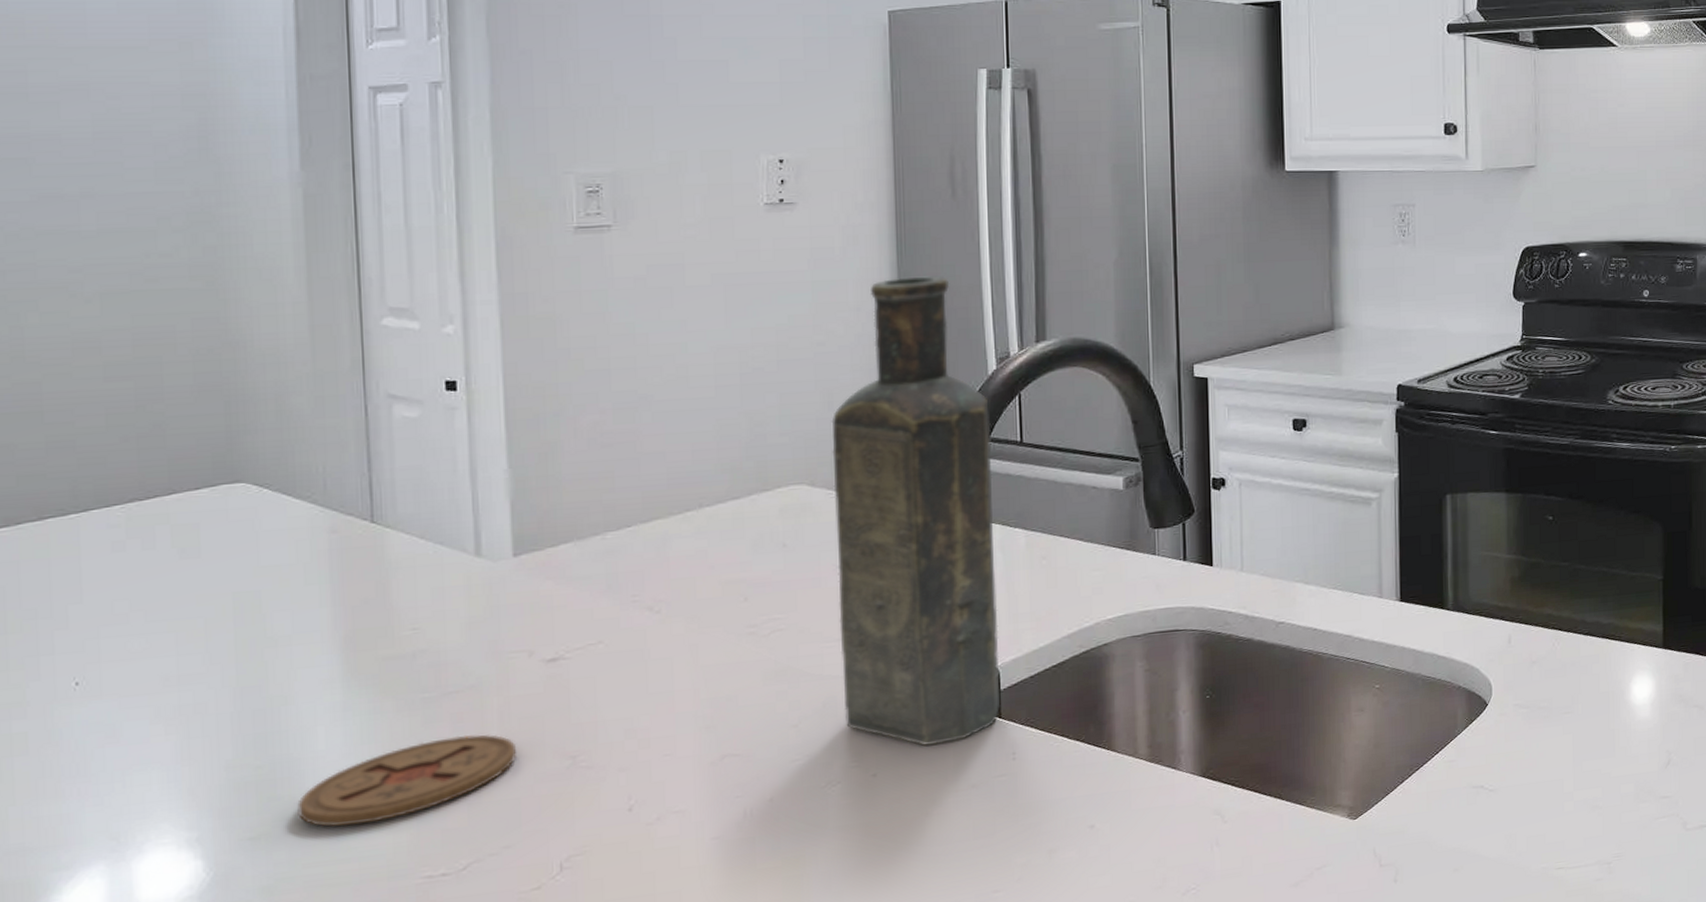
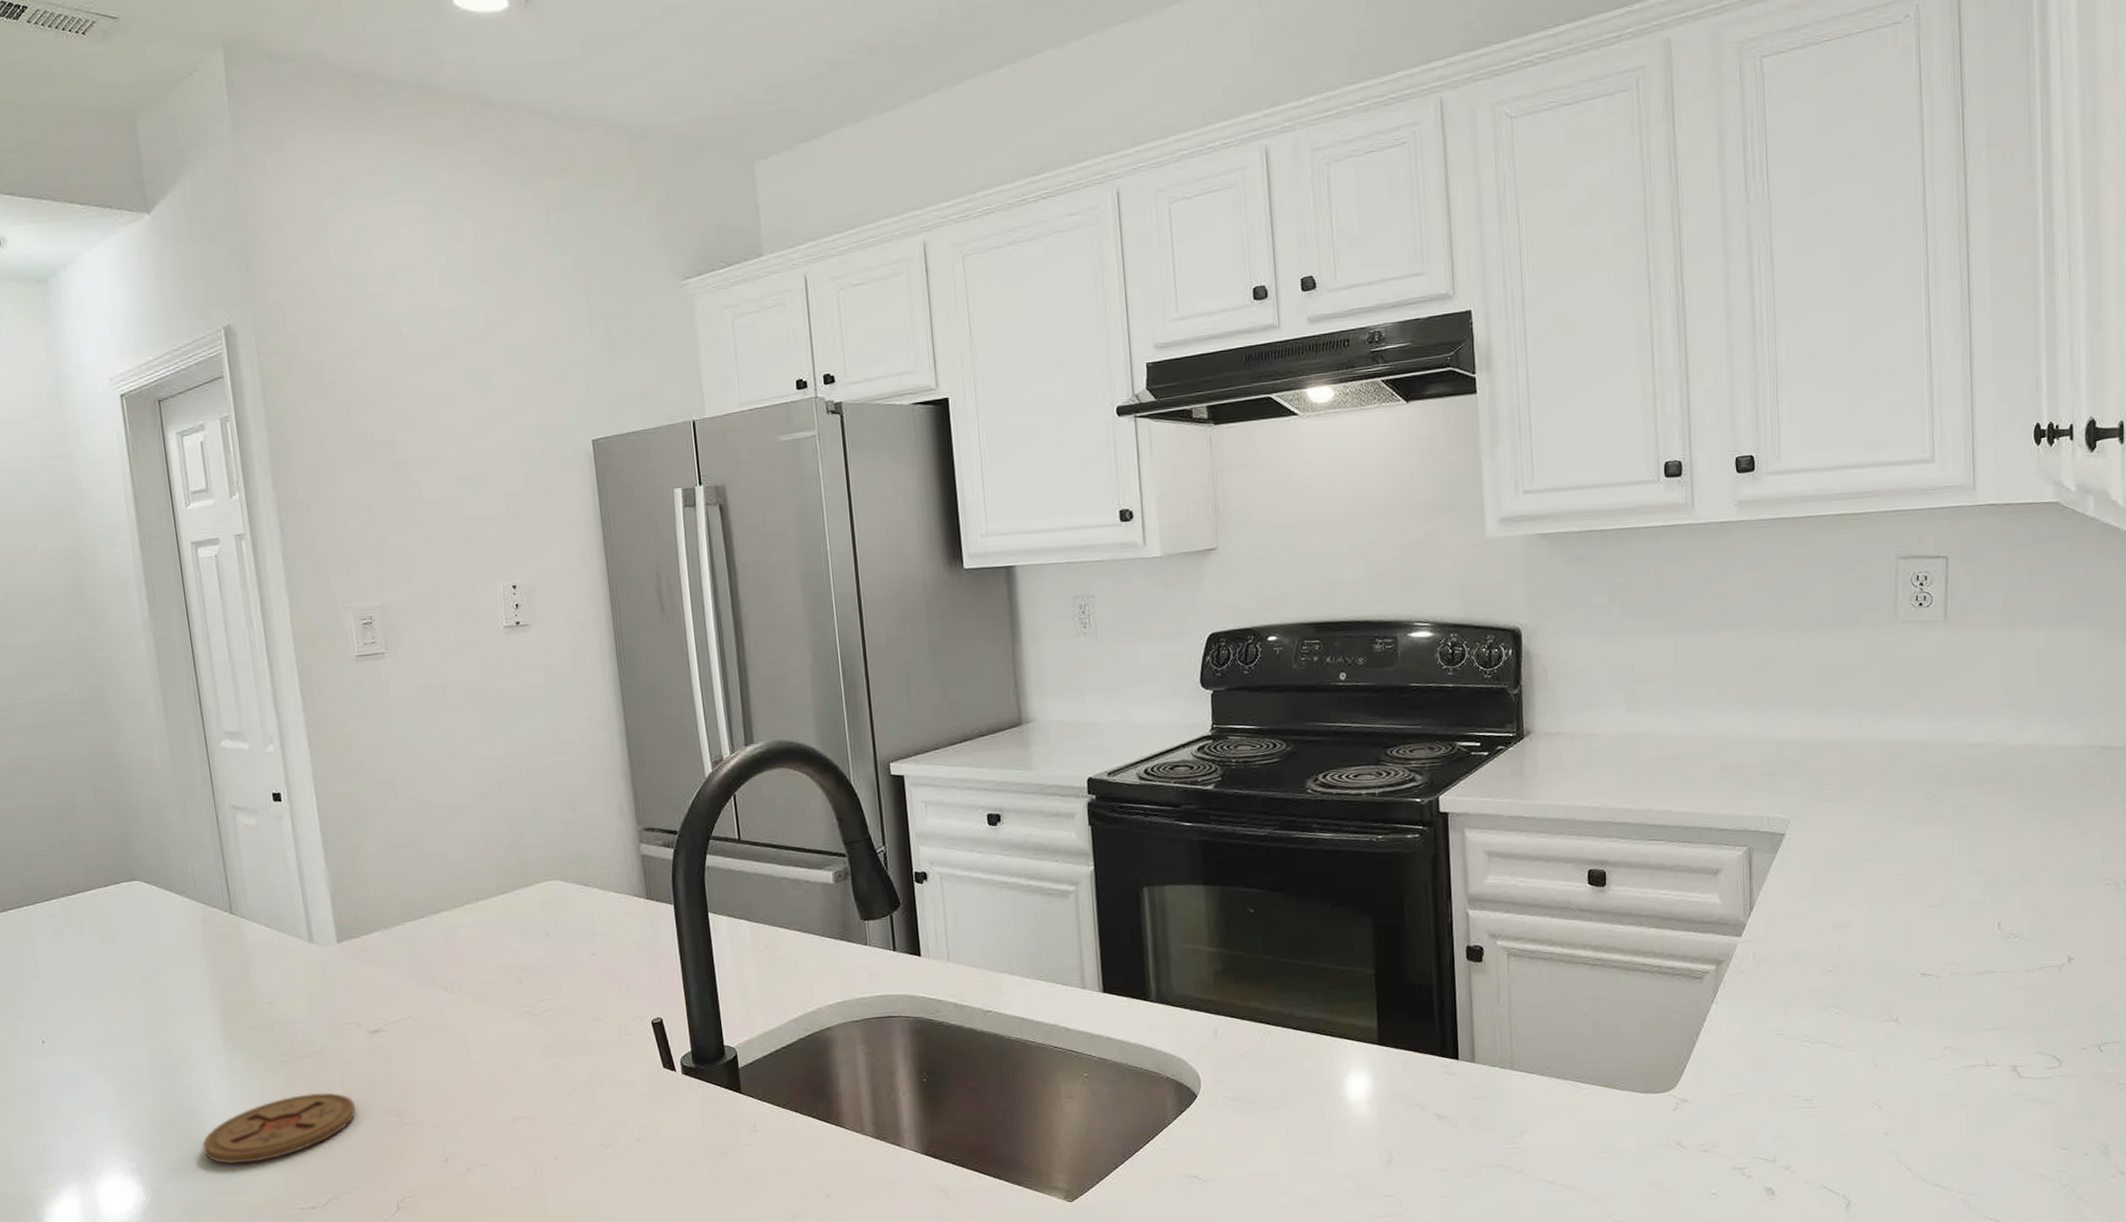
bottle: present [831,275,1001,746] -> none [576,686,740,1116]

